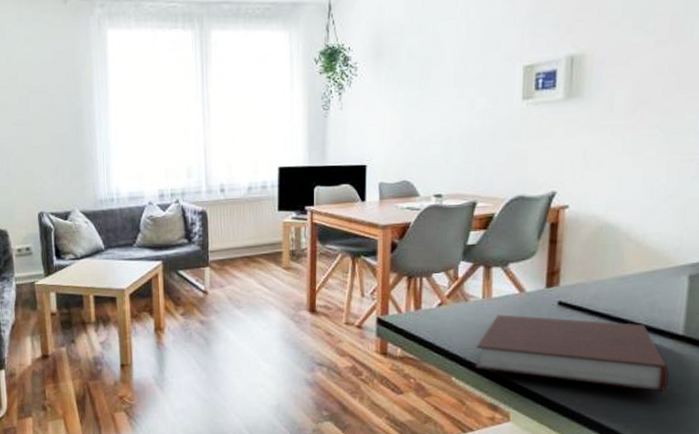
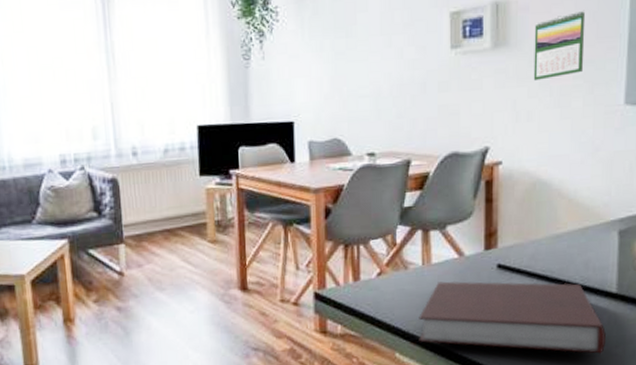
calendar: none [606,62,666,130] -> present [533,10,586,81]

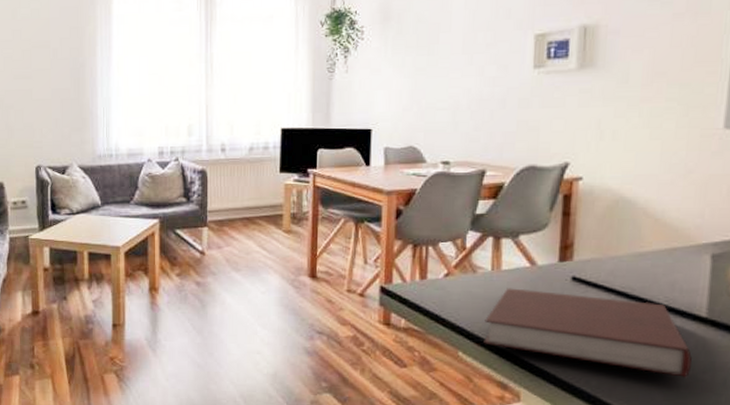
calendar: present [533,10,586,81] -> none [621,35,683,101]

